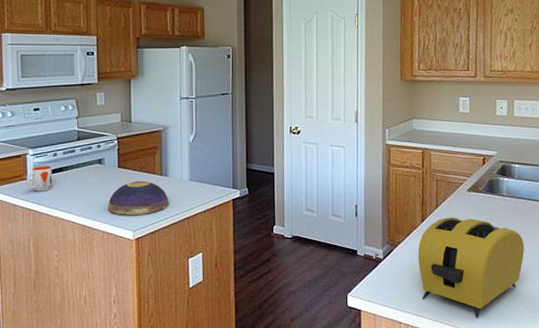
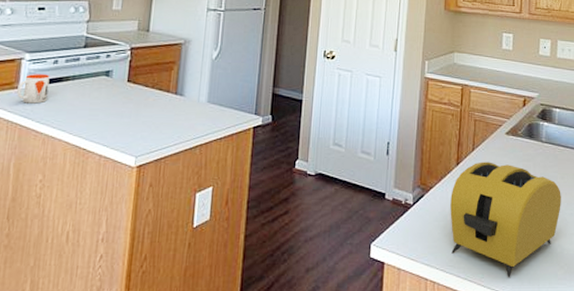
decorative bowl: present [107,180,169,215] -> none [108,98,182,138]

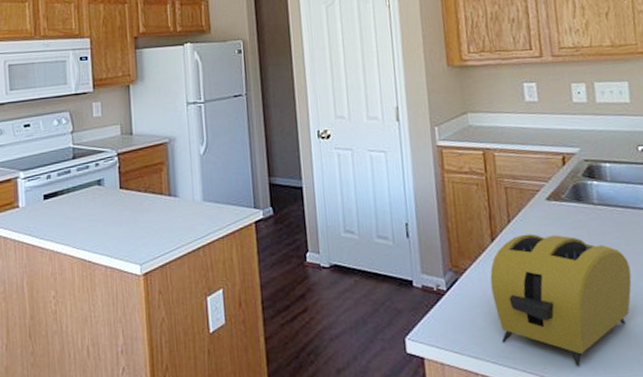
mug: present [17,74,50,104] -> none [18,190,47,221]

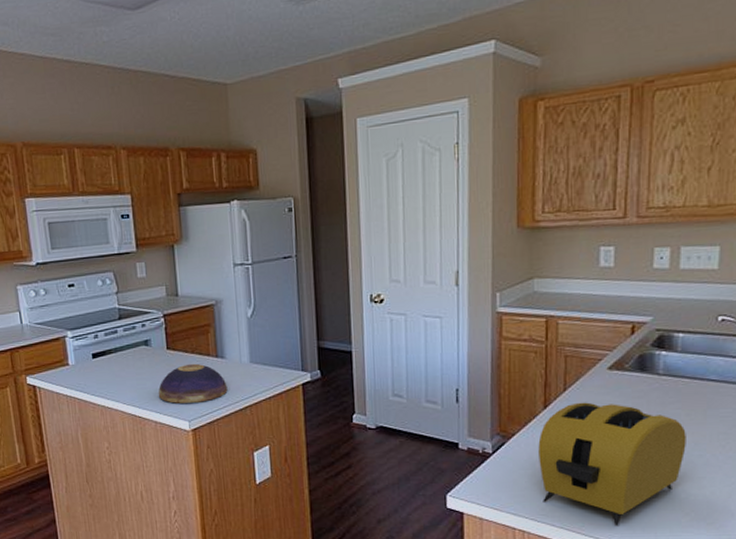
decorative bowl: none [109,203,181,246] -> present [158,363,228,403]

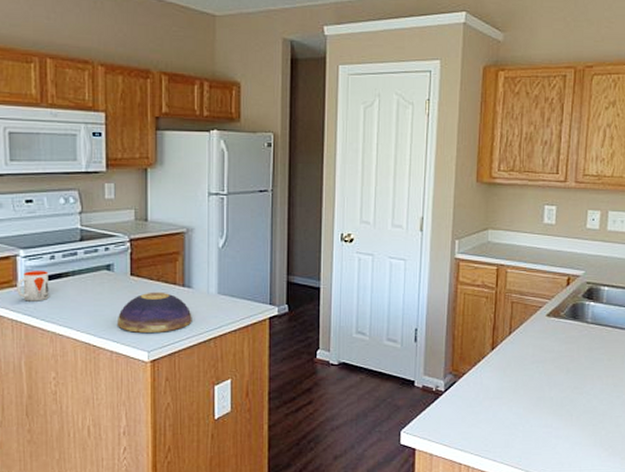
mug: none [68,349,96,378] -> present [17,271,49,301]
toaster: present [538,402,686,525] -> none [485,345,608,460]

